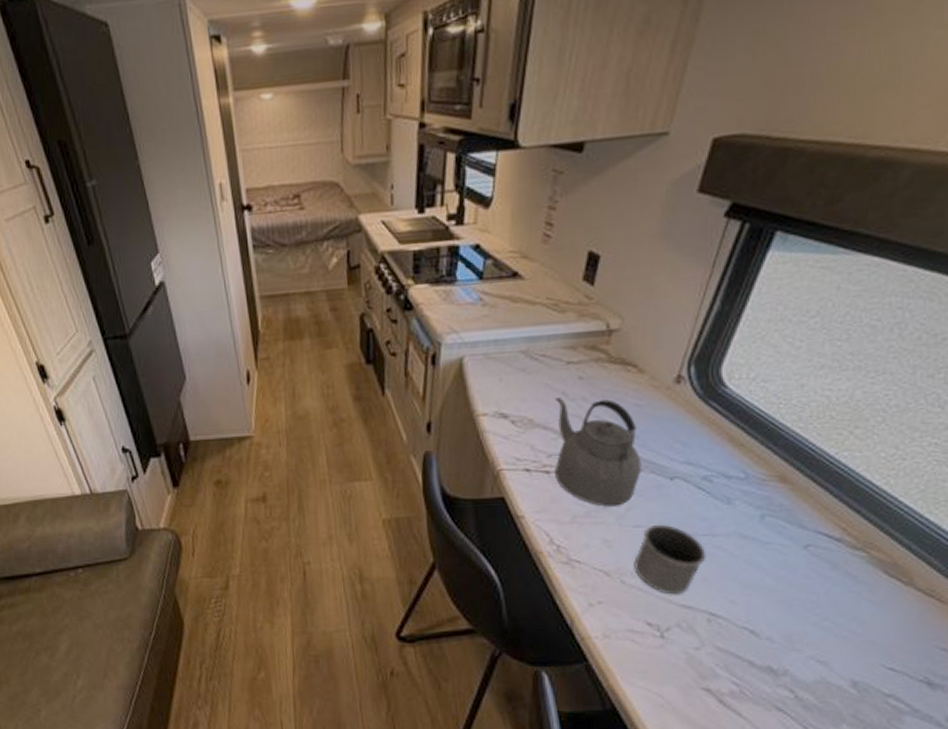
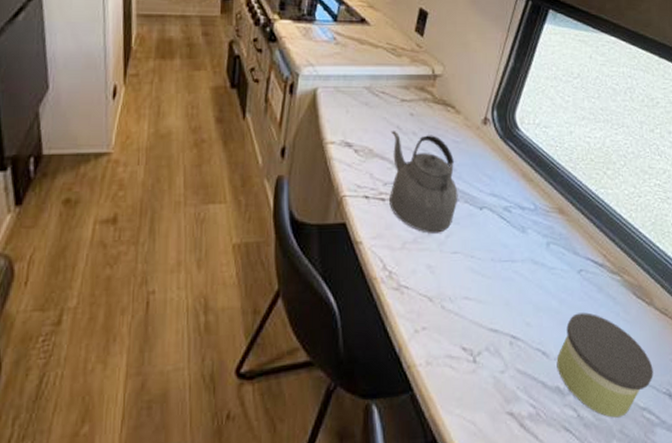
mug: present [634,524,706,595] -> none [452,250,508,319]
candle: none [769,591,906,702] -> present [556,312,653,418]

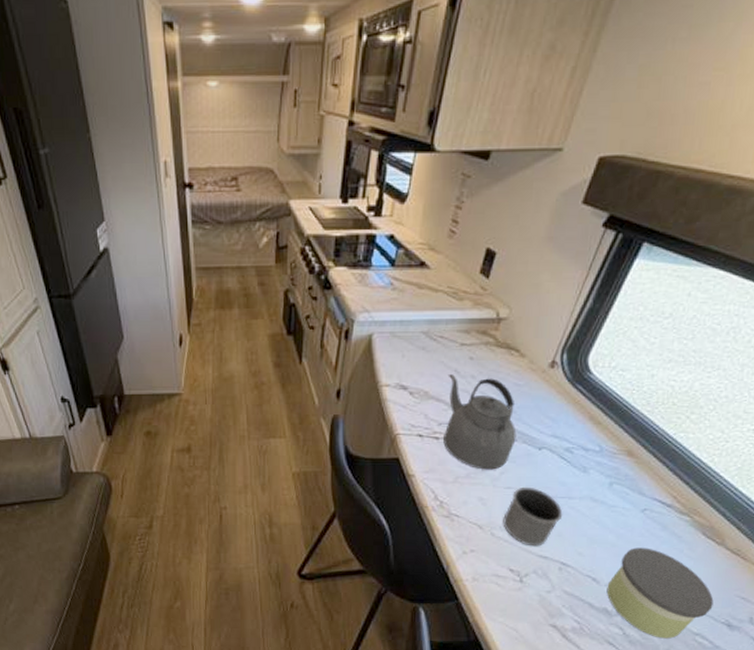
mug: none [452,250,508,319] -> present [503,487,563,547]

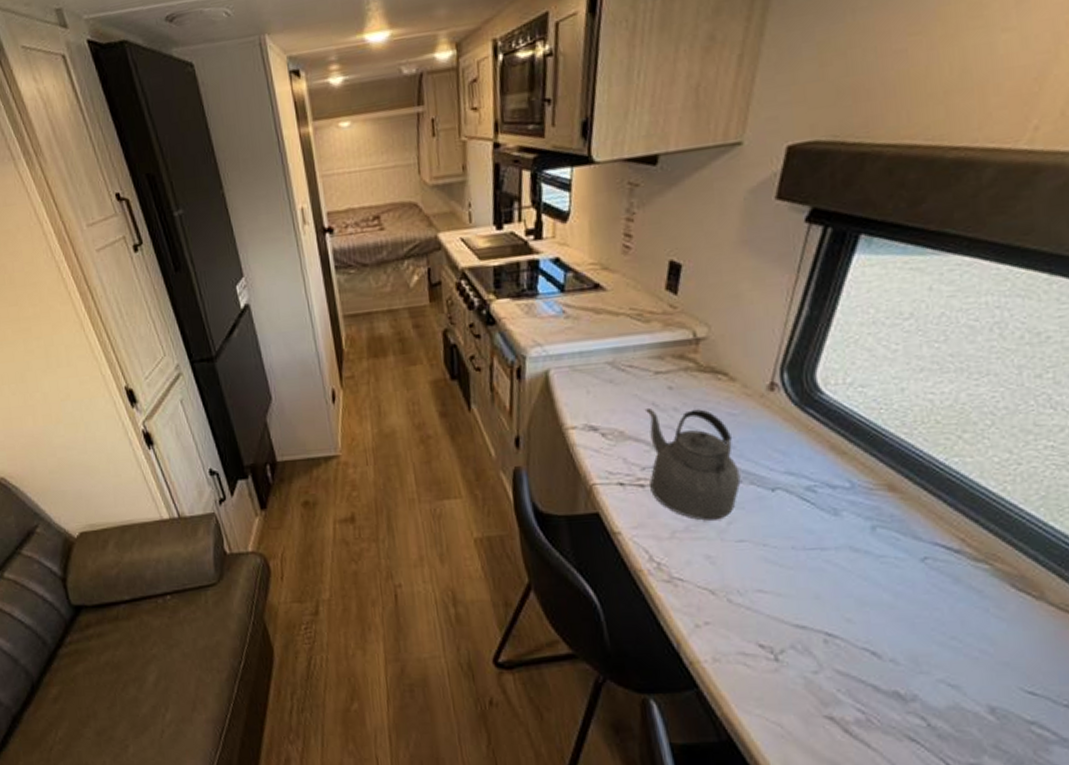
mug: present [503,487,563,547] -> none [740,538,817,614]
candle: present [606,547,714,639] -> none [893,608,1047,730]

